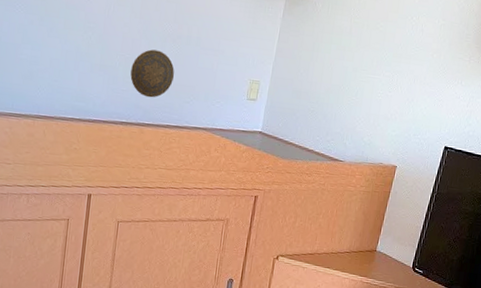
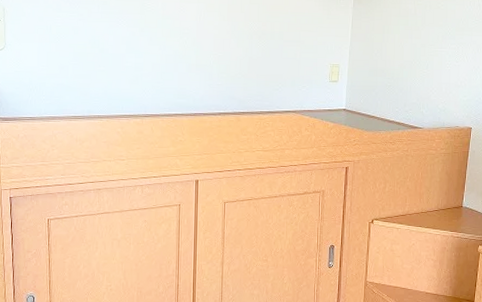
decorative plate: present [130,49,174,98] -> none [224,47,262,89]

